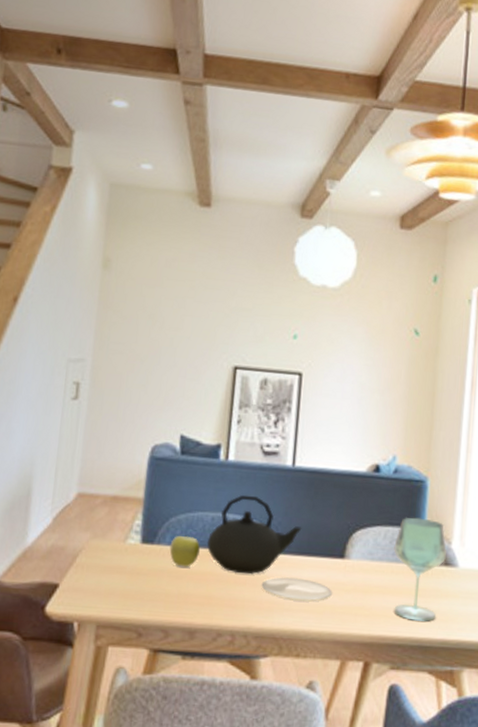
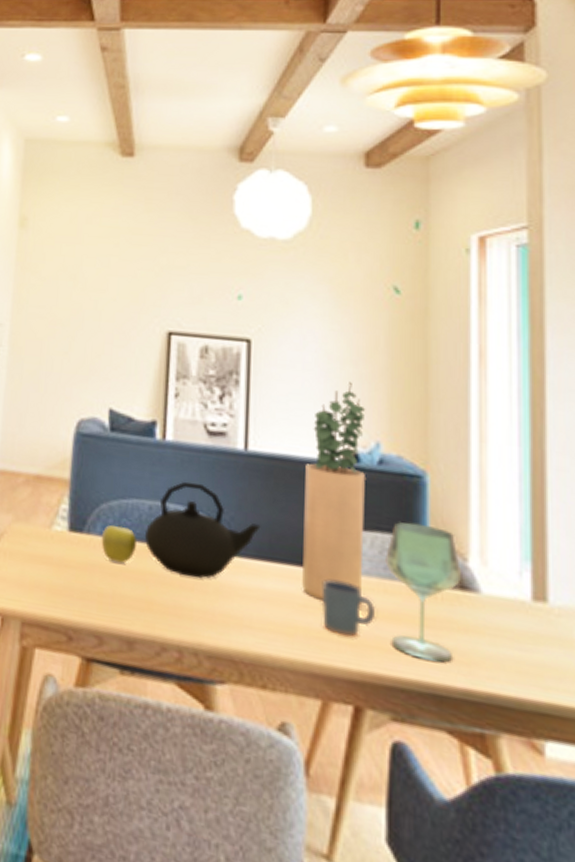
plate: present [261,577,333,602] -> none [213,585,306,620]
vase: none [331,407,388,583] -> present [302,381,367,600]
mug: none [345,566,384,610] -> present [321,579,376,637]

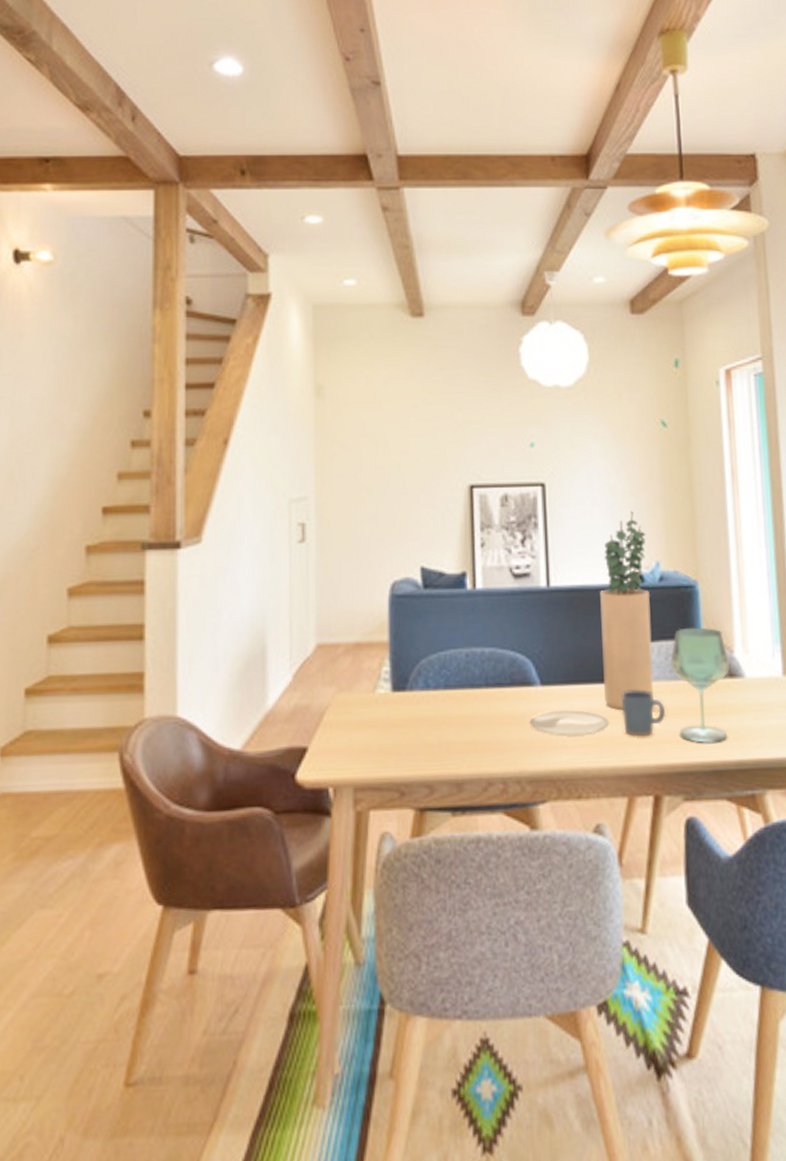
fruit: present [101,524,136,564] -> none [424,677,457,713]
teapot: present [144,481,261,579] -> none [463,624,566,712]
plate: none [213,585,306,620] -> present [529,710,610,736]

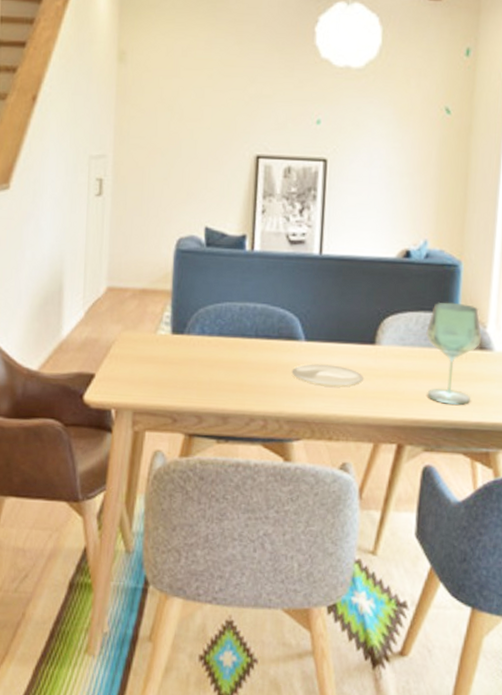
vase: present [600,511,653,710] -> none [362,191,418,368]
mug: present [621,689,666,737] -> none [376,352,417,394]

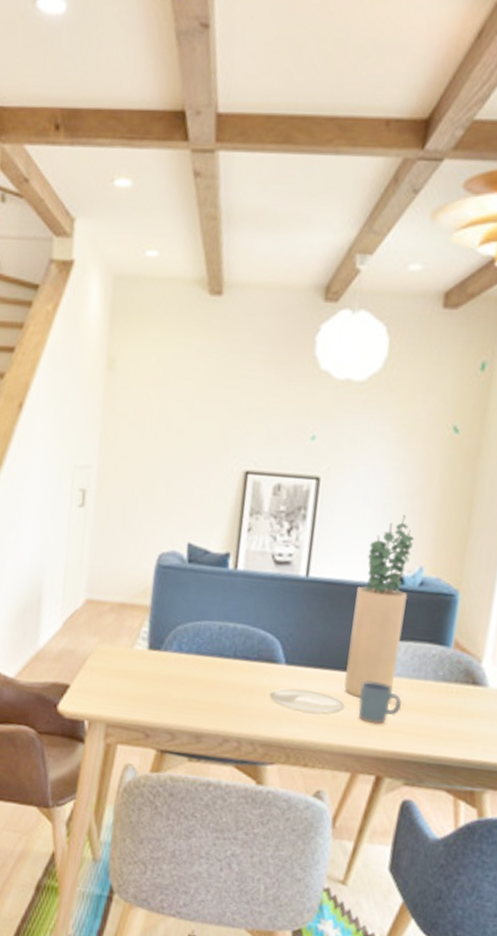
vase: none [362,191,418,368] -> present [344,514,415,697]
mug: none [376,352,417,394] -> present [358,681,402,725]
wine glass: present [426,302,482,405] -> none [411,632,476,741]

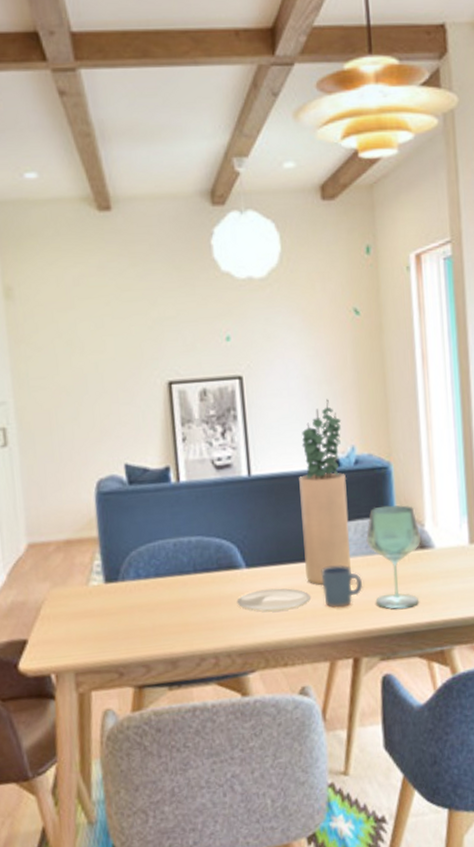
wine glass: none [411,632,476,741] -> present [366,505,422,609]

